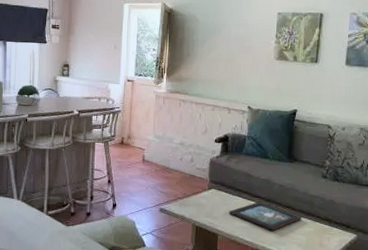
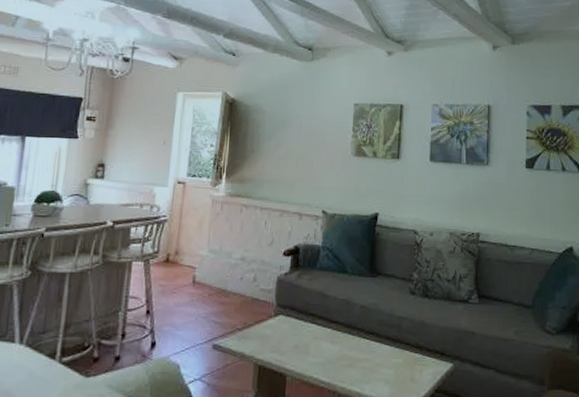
decorative tray: present [229,202,303,231] -> none [300,329,390,365]

